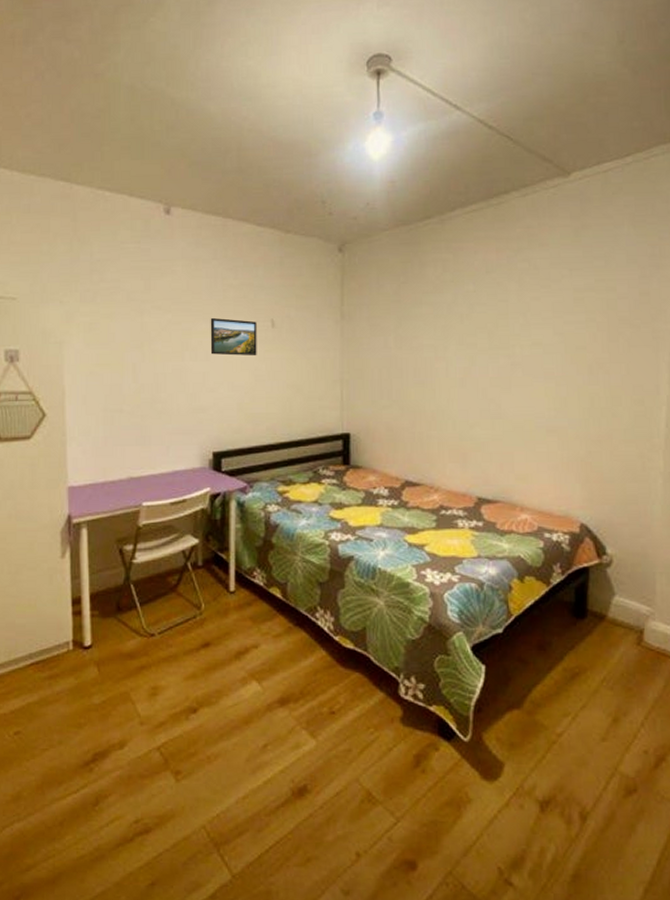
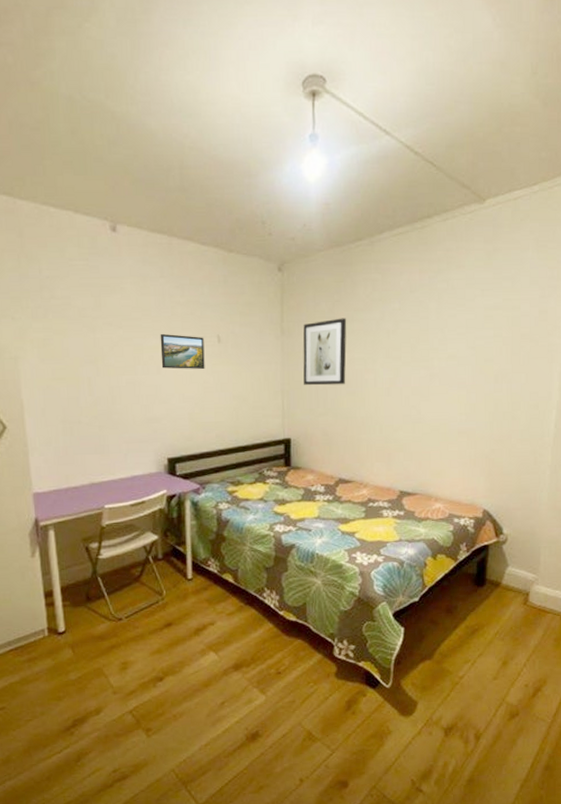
wall art: none [365,301,414,375] -> present [303,318,347,386]

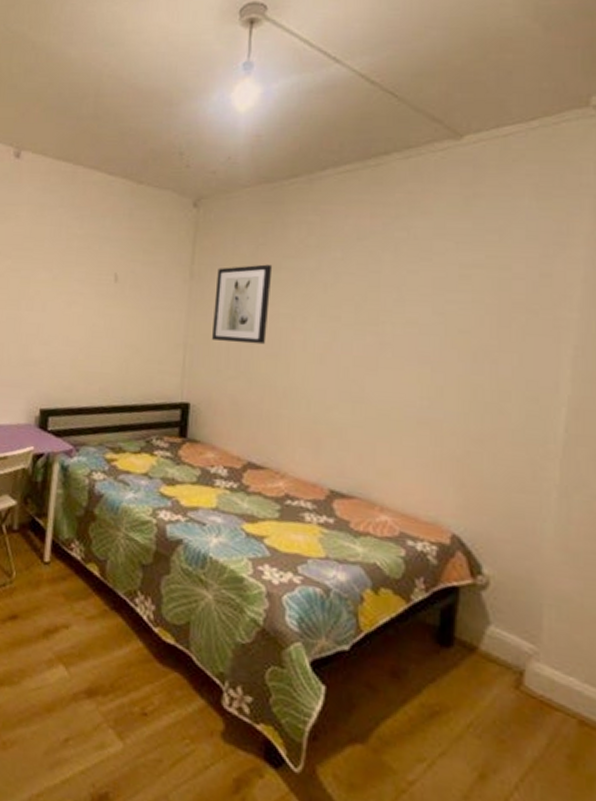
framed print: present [160,333,205,370] -> none [47,267,99,311]

